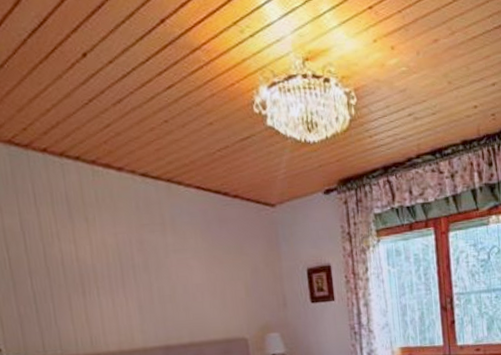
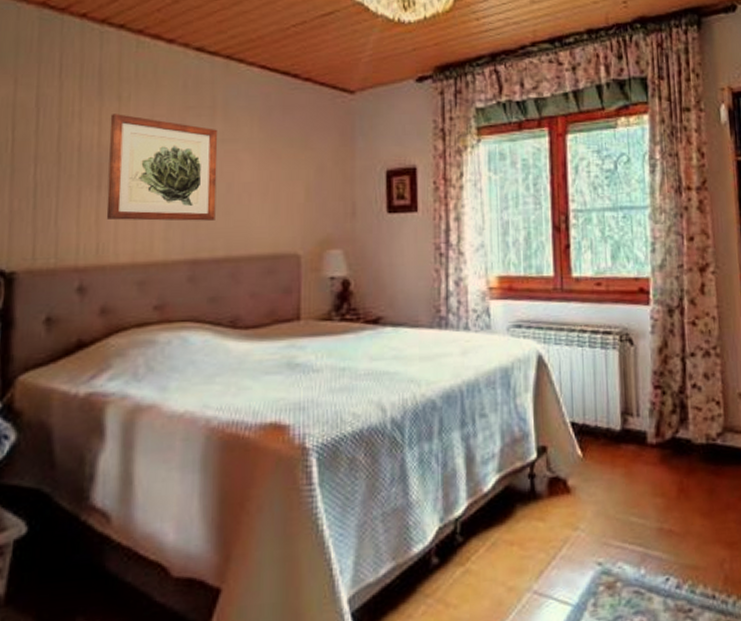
wall art: none [82,233,178,319] -> present [106,114,218,221]

